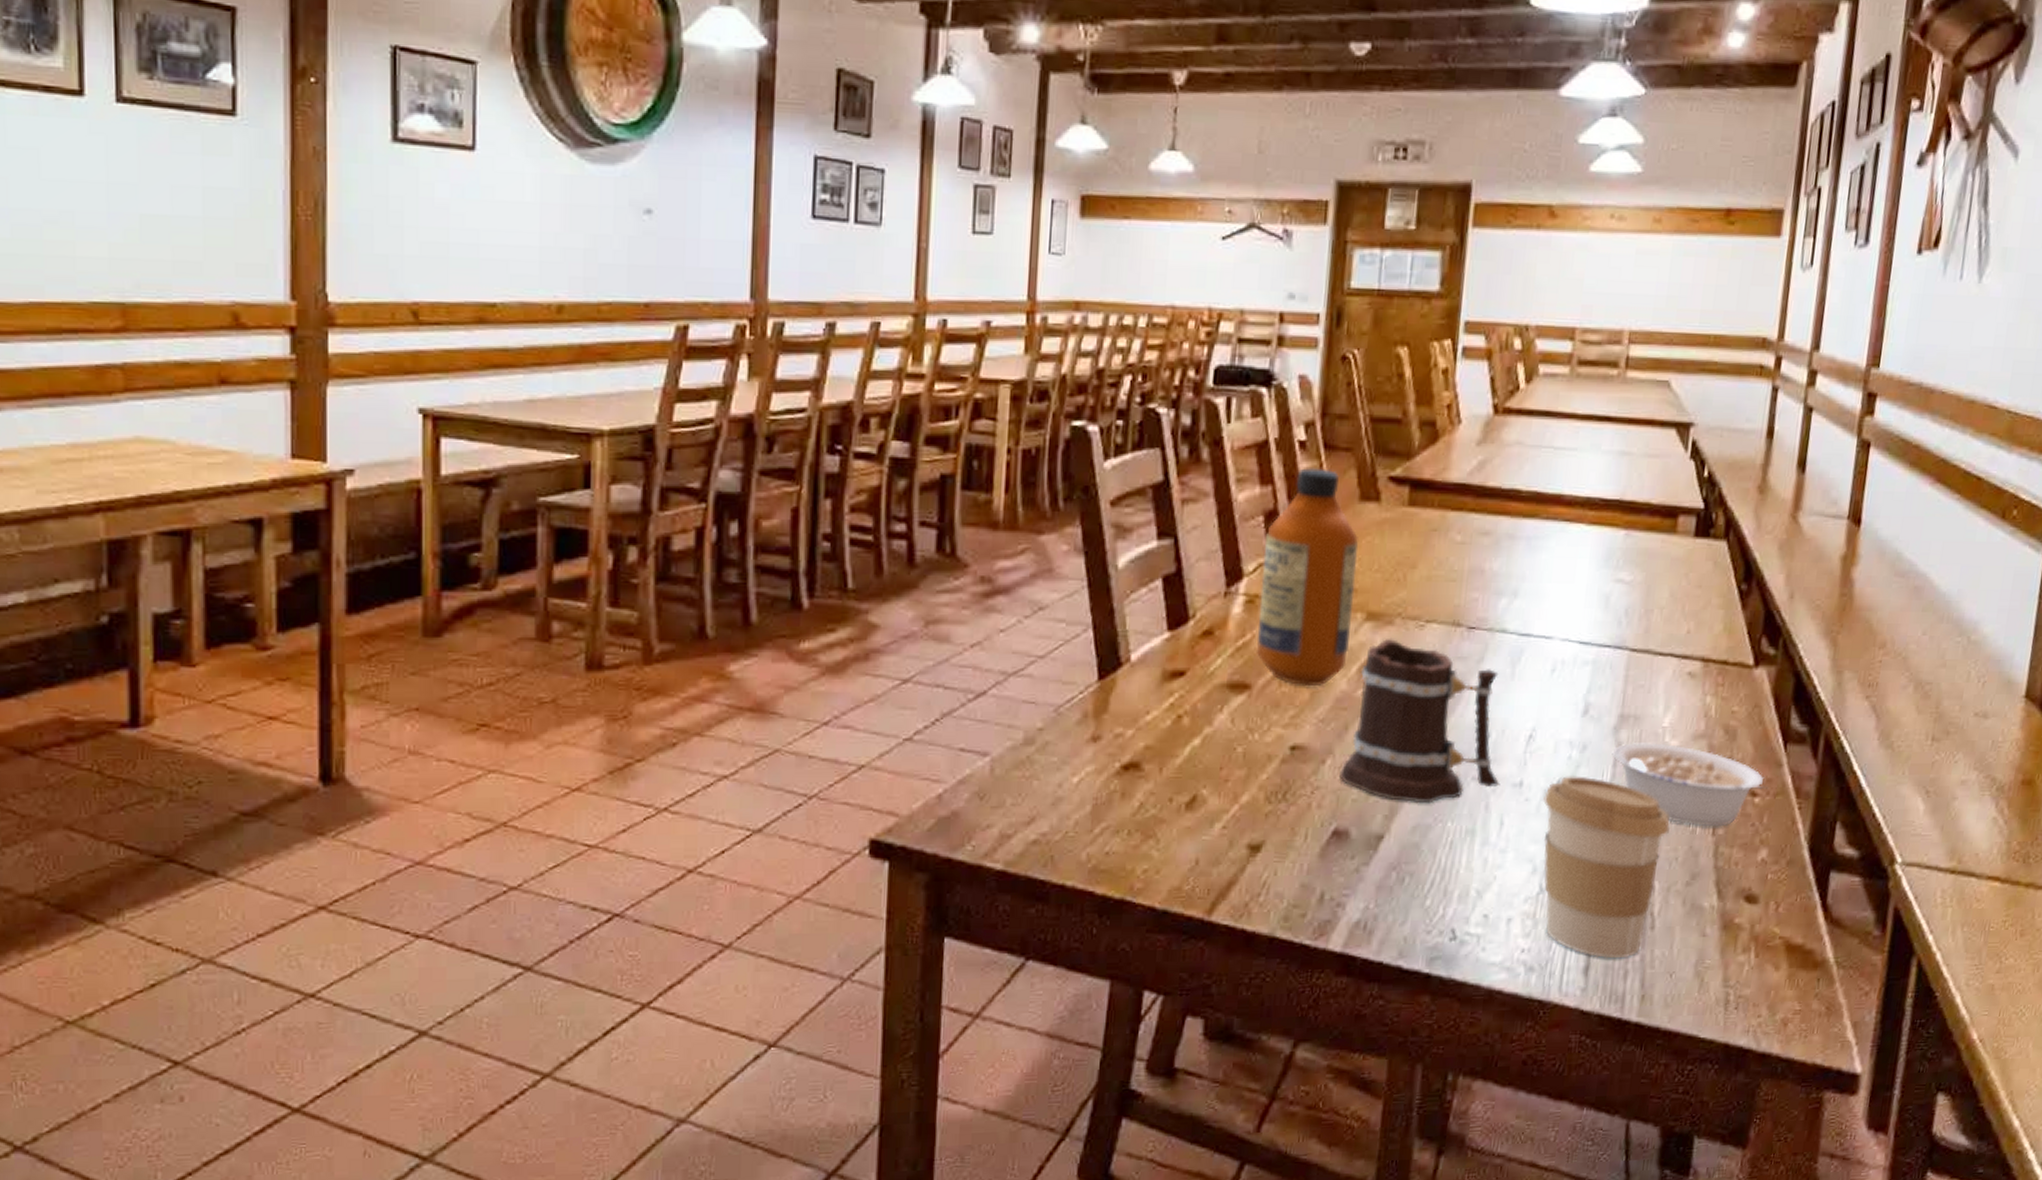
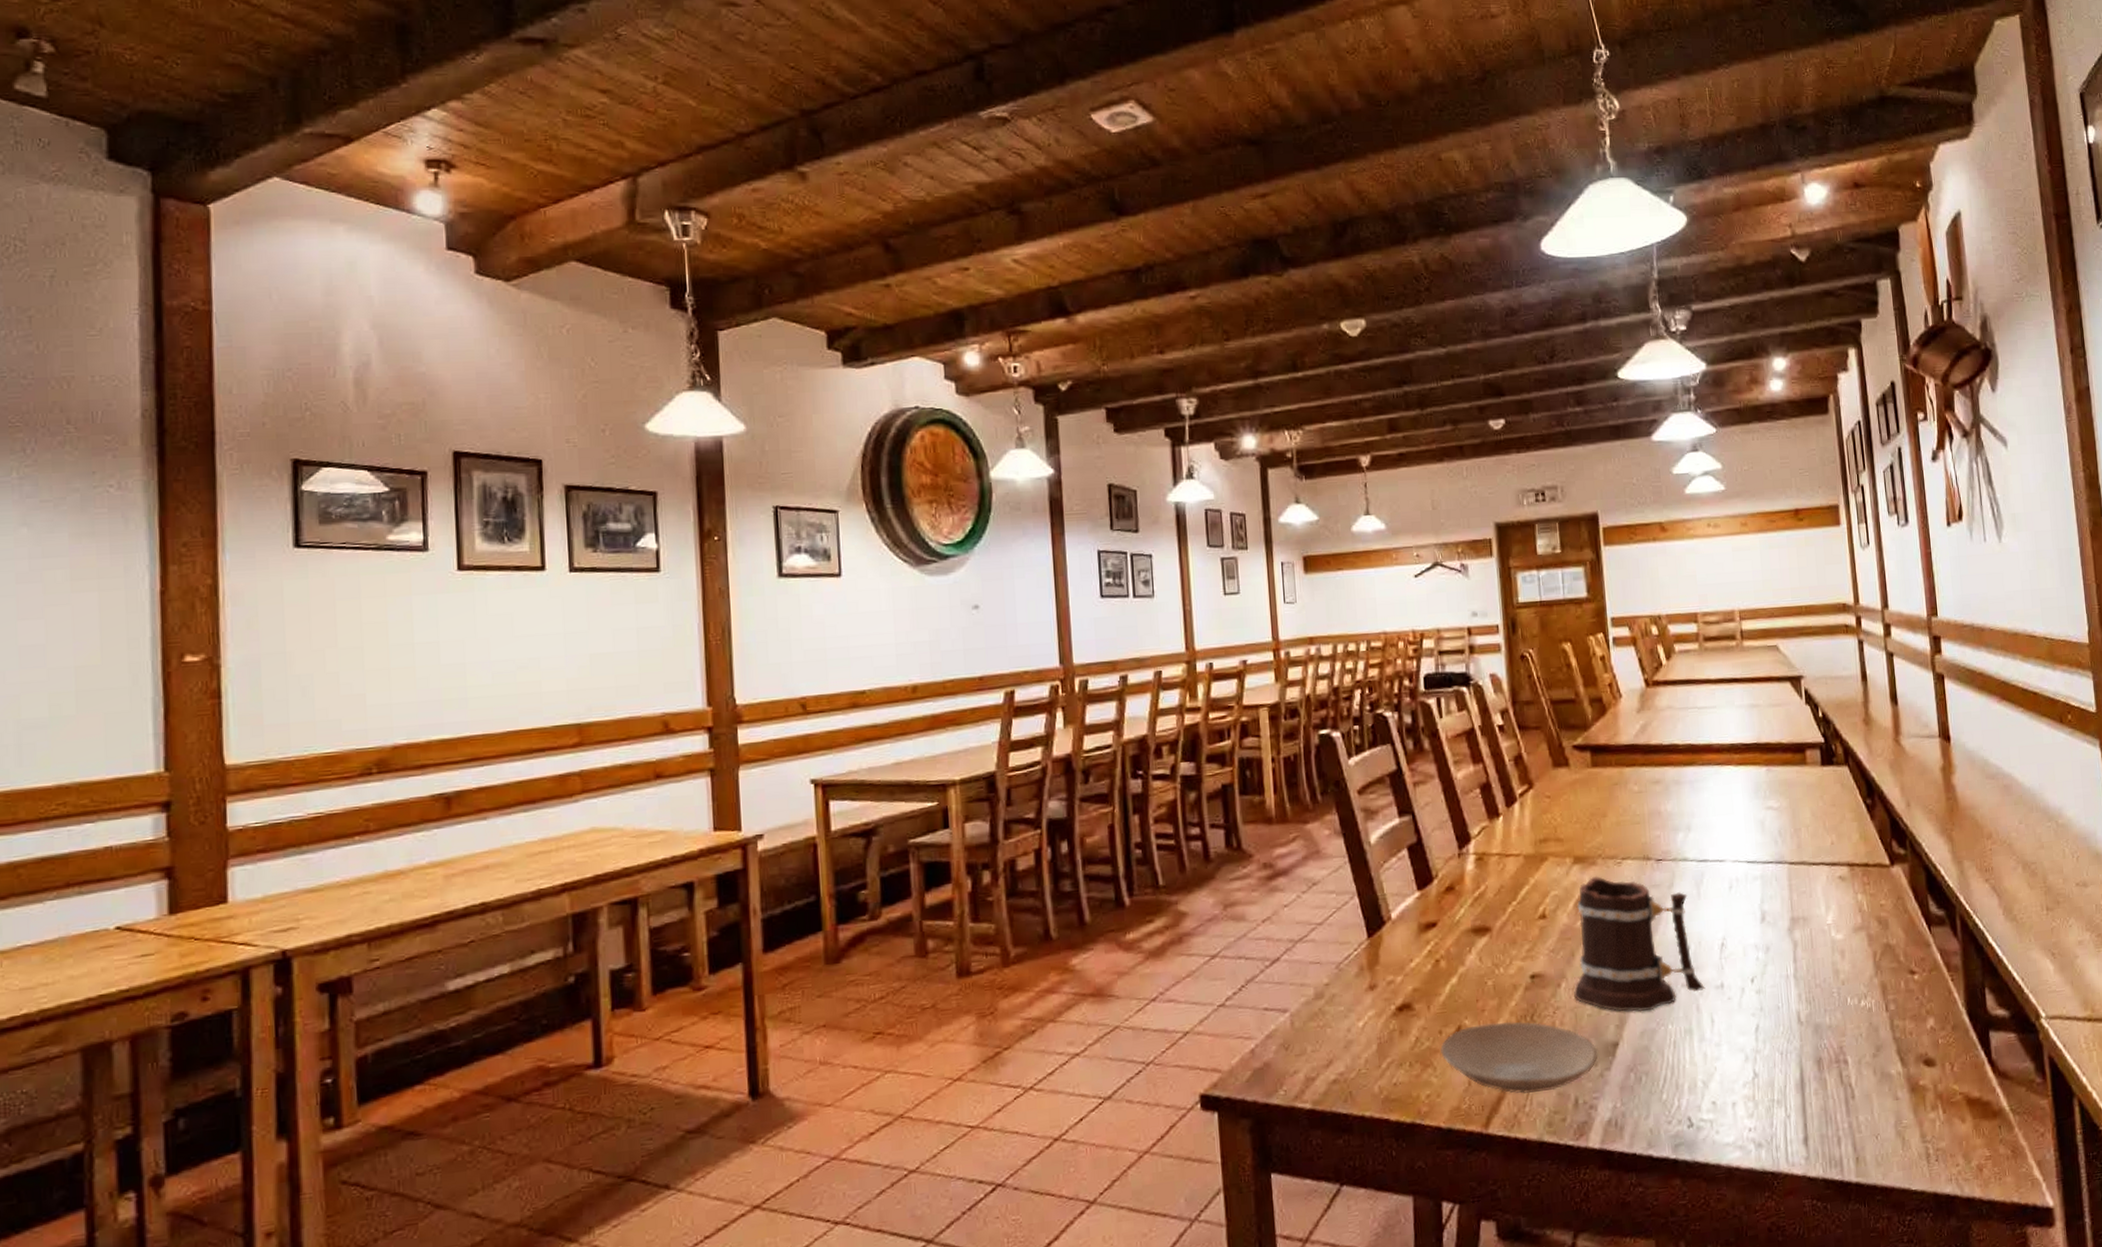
plate: none [1168,796,1358,882] -> present [1440,1021,1598,1094]
bottle: present [1256,468,1359,687] -> none [1483,745,1565,924]
coffee cup: present [1543,776,1670,959] -> none [1743,973,1850,1129]
legume: present [1612,743,1768,827] -> none [1791,938,1923,1006]

